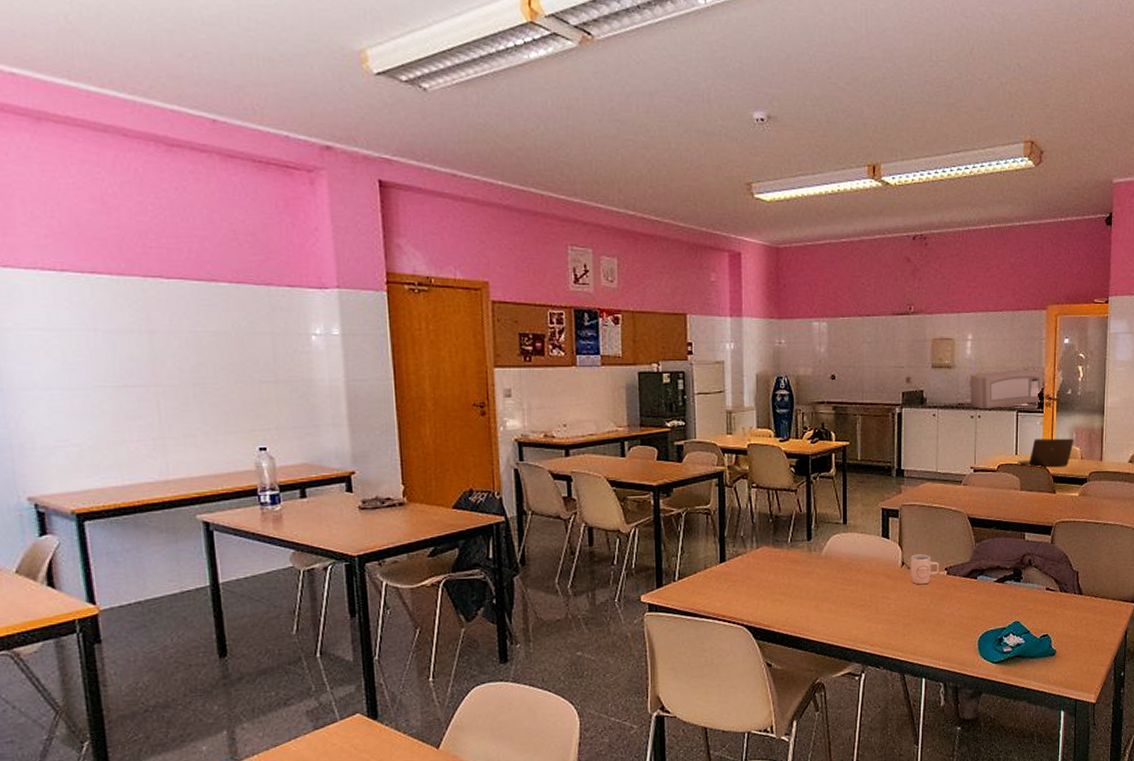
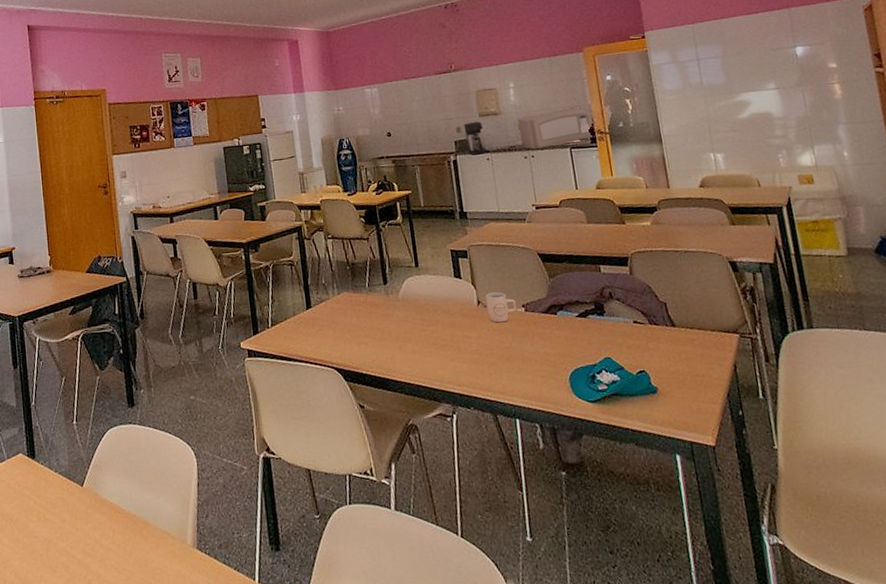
coffee maker: none [914,373,936,409] -> present [463,121,489,155]
laptop: present [1017,438,1074,467] -> none [579,168,636,200]

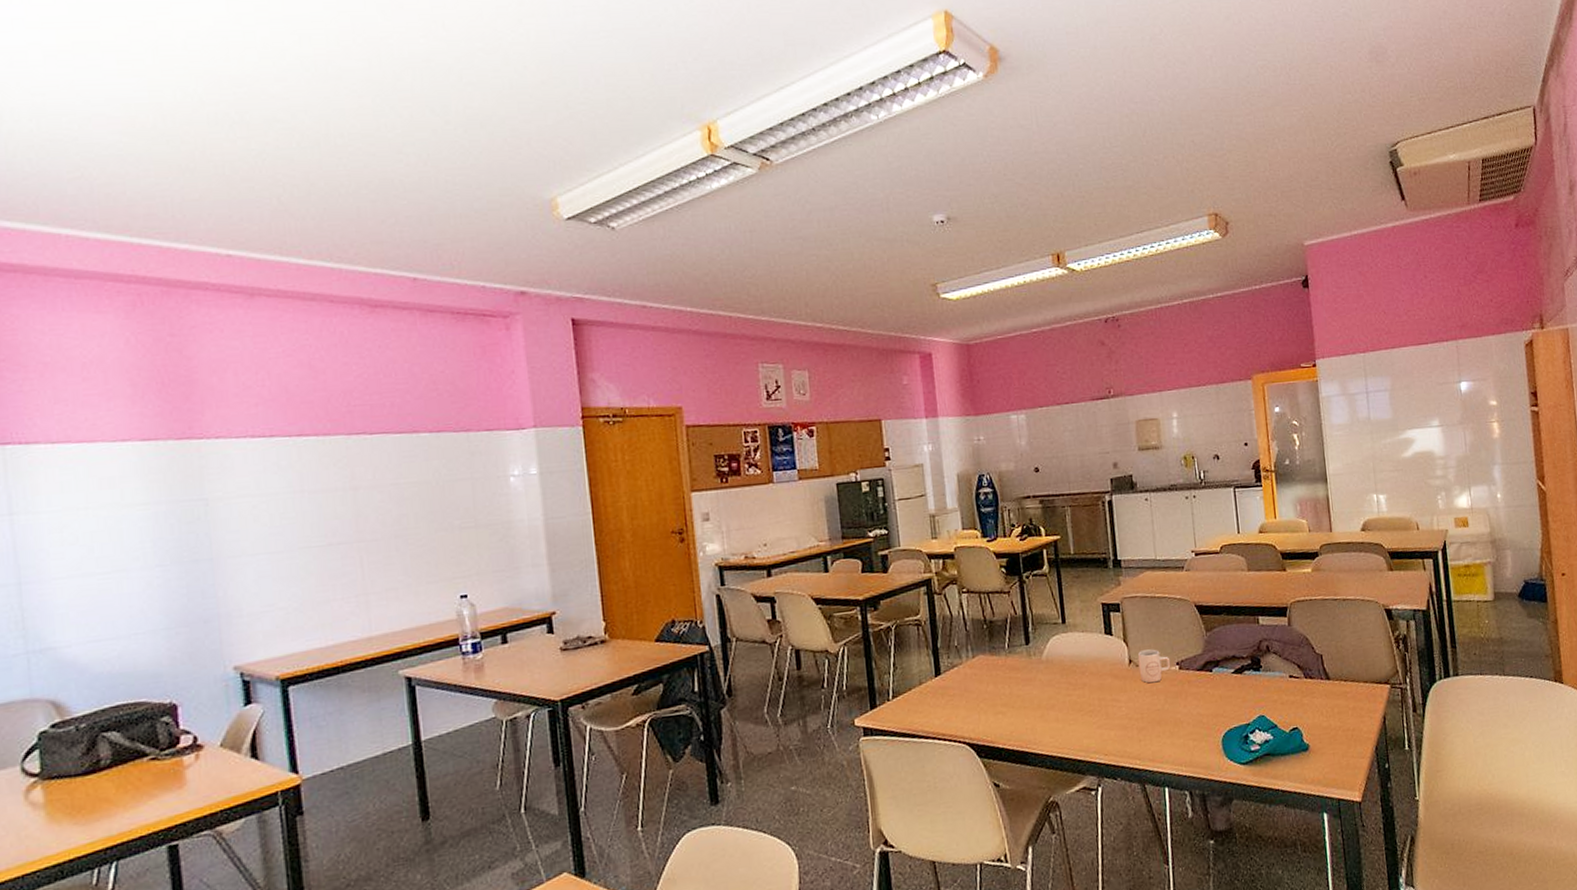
coffee maker: present [463,121,489,155] -> none [1121,456,1147,495]
microwave: present [517,107,595,149] -> none [1180,441,1260,489]

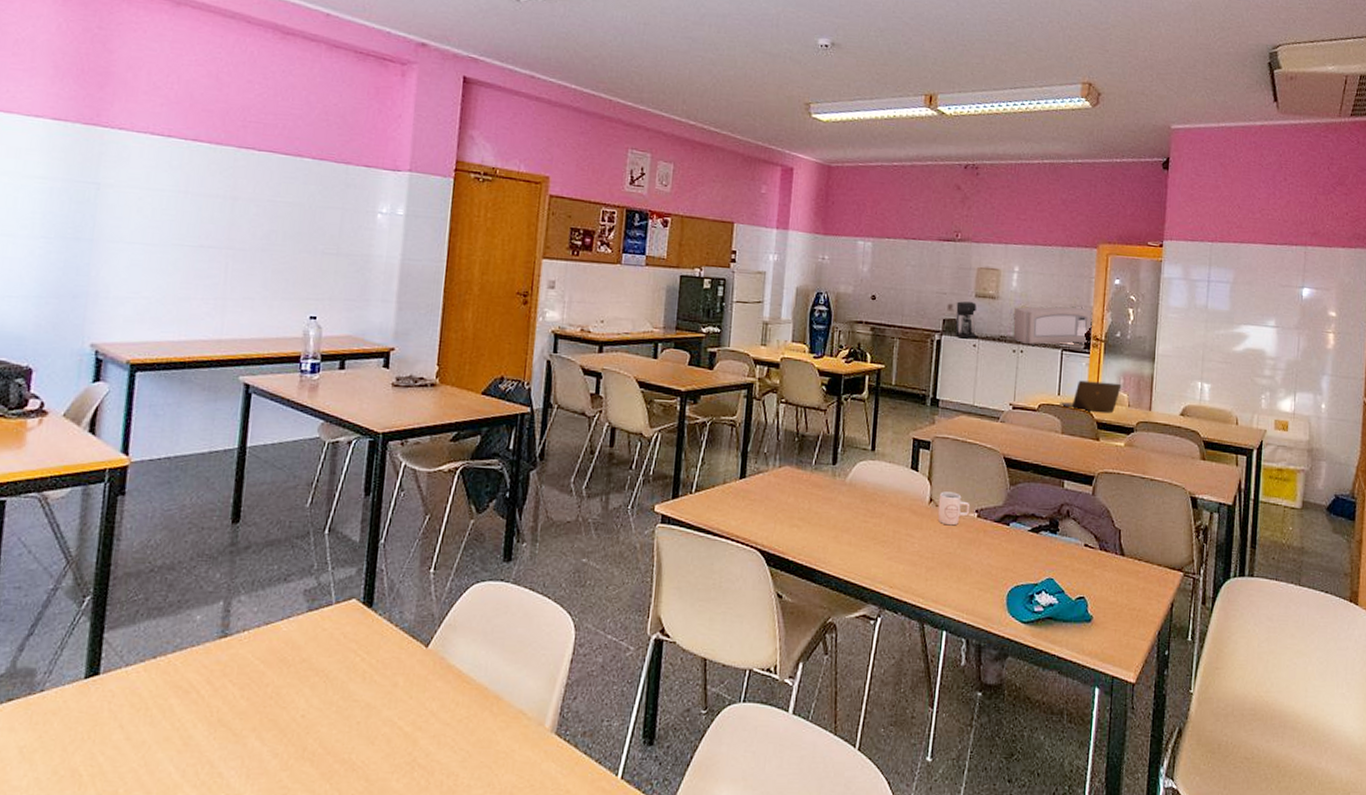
coffee maker: none [1121,456,1147,495] -> present [956,301,977,339]
microwave: none [1180,441,1260,489] -> present [1013,306,1092,345]
laptop: none [1241,510,1299,546] -> present [1060,380,1122,414]

